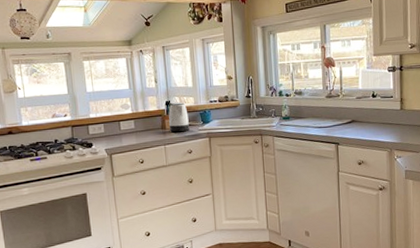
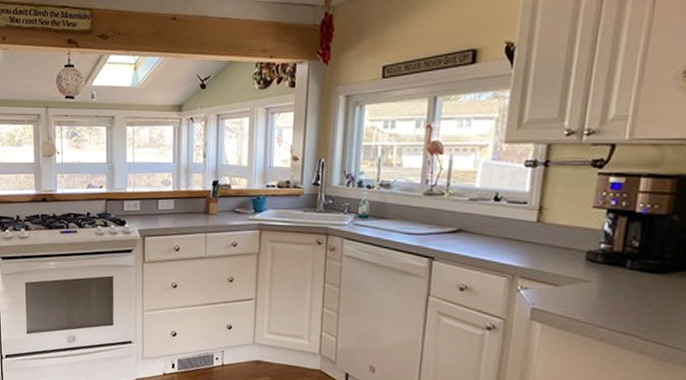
kettle: present [169,102,189,132] -> none [214,184,238,220]

